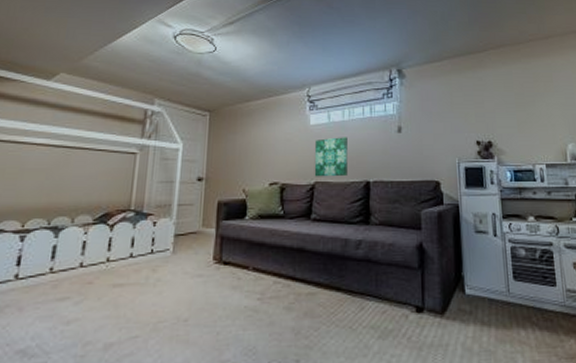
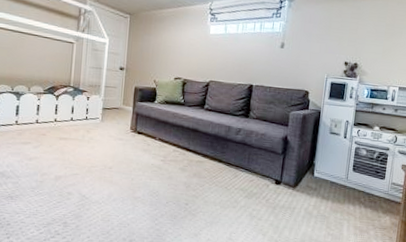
wall art: present [314,137,348,177] -> none [209,46,239,79]

